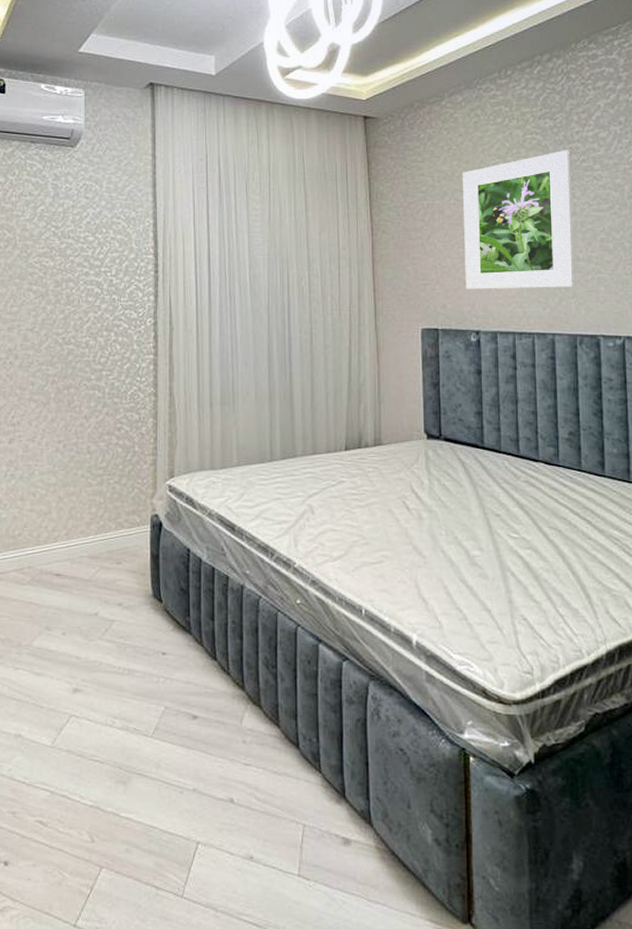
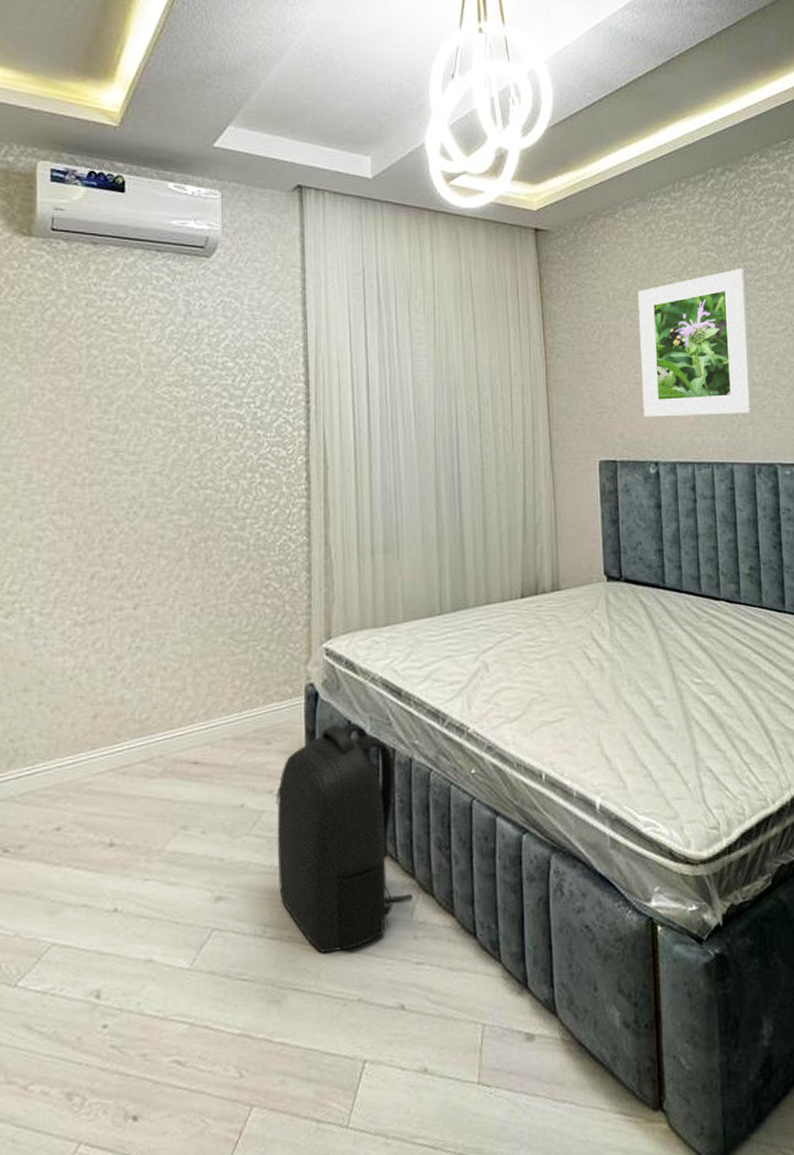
backpack: none [124,551,243,747] -> present [275,723,413,954]

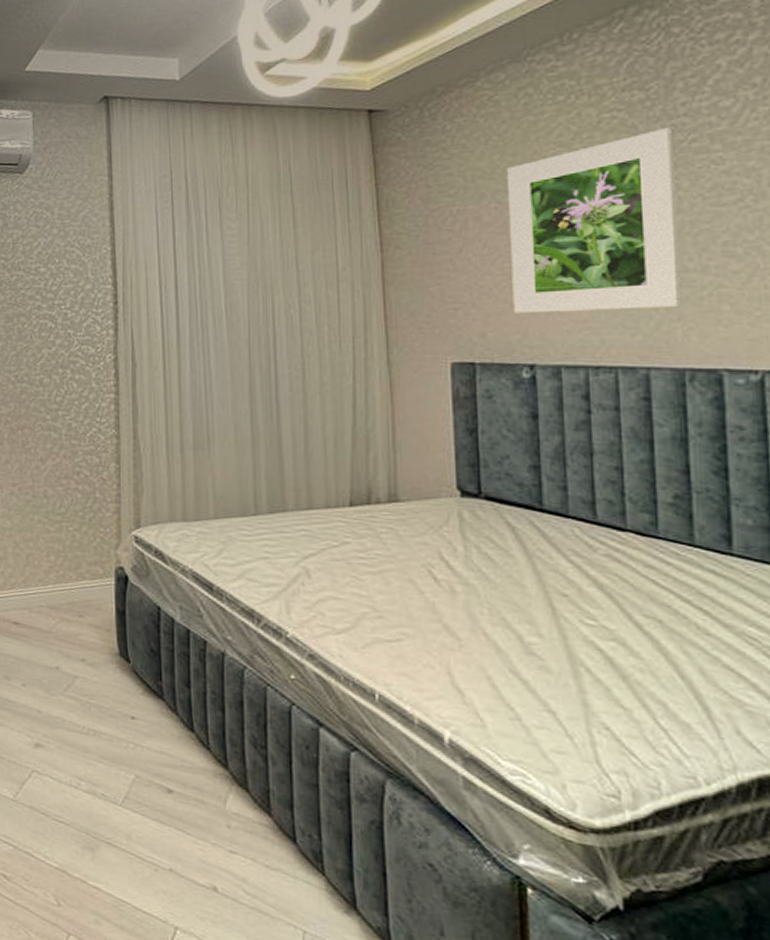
backpack: present [275,723,413,954] -> none [88,608,226,821]

